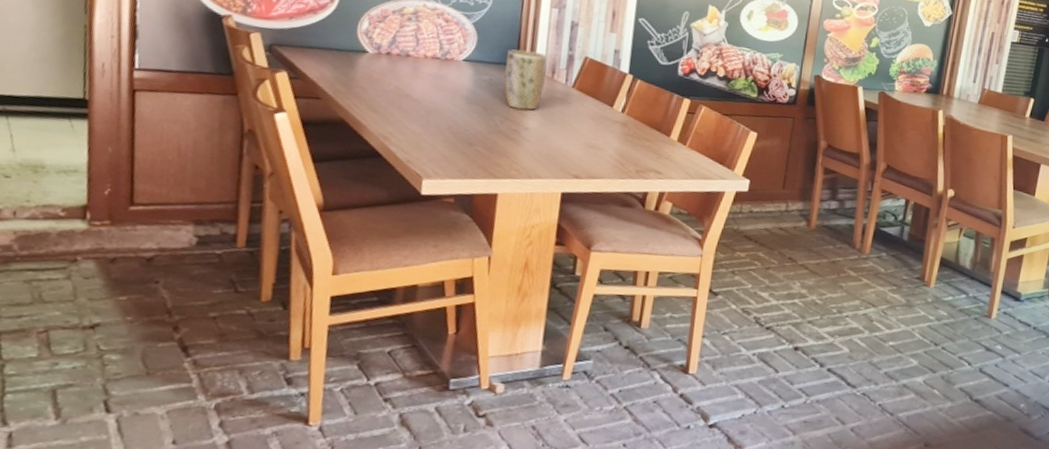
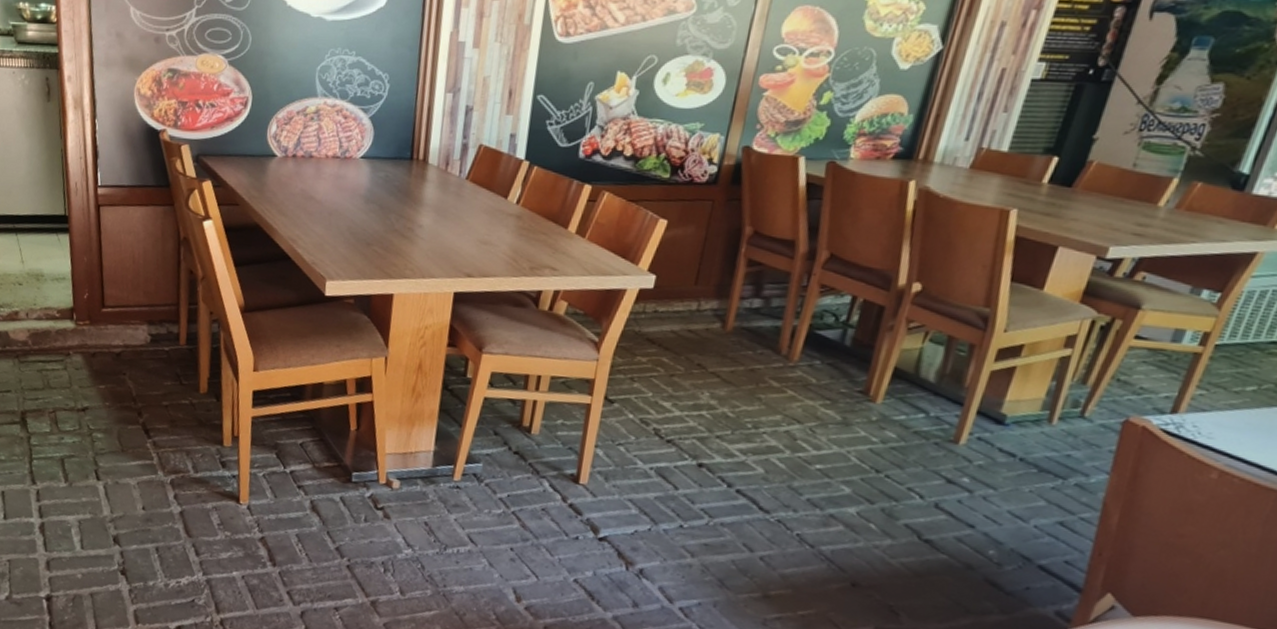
plant pot: present [504,49,547,111] -> none [399,142,441,207]

